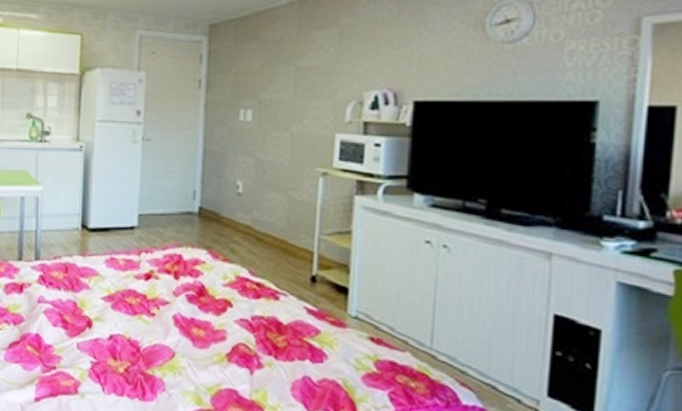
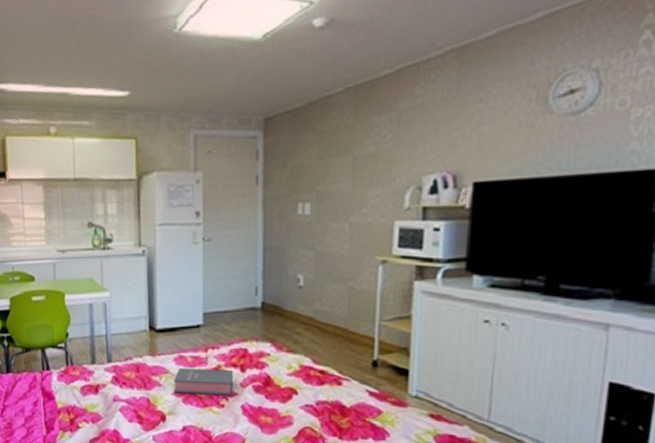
book: none [102,270,167,305] -> present [173,367,234,396]

